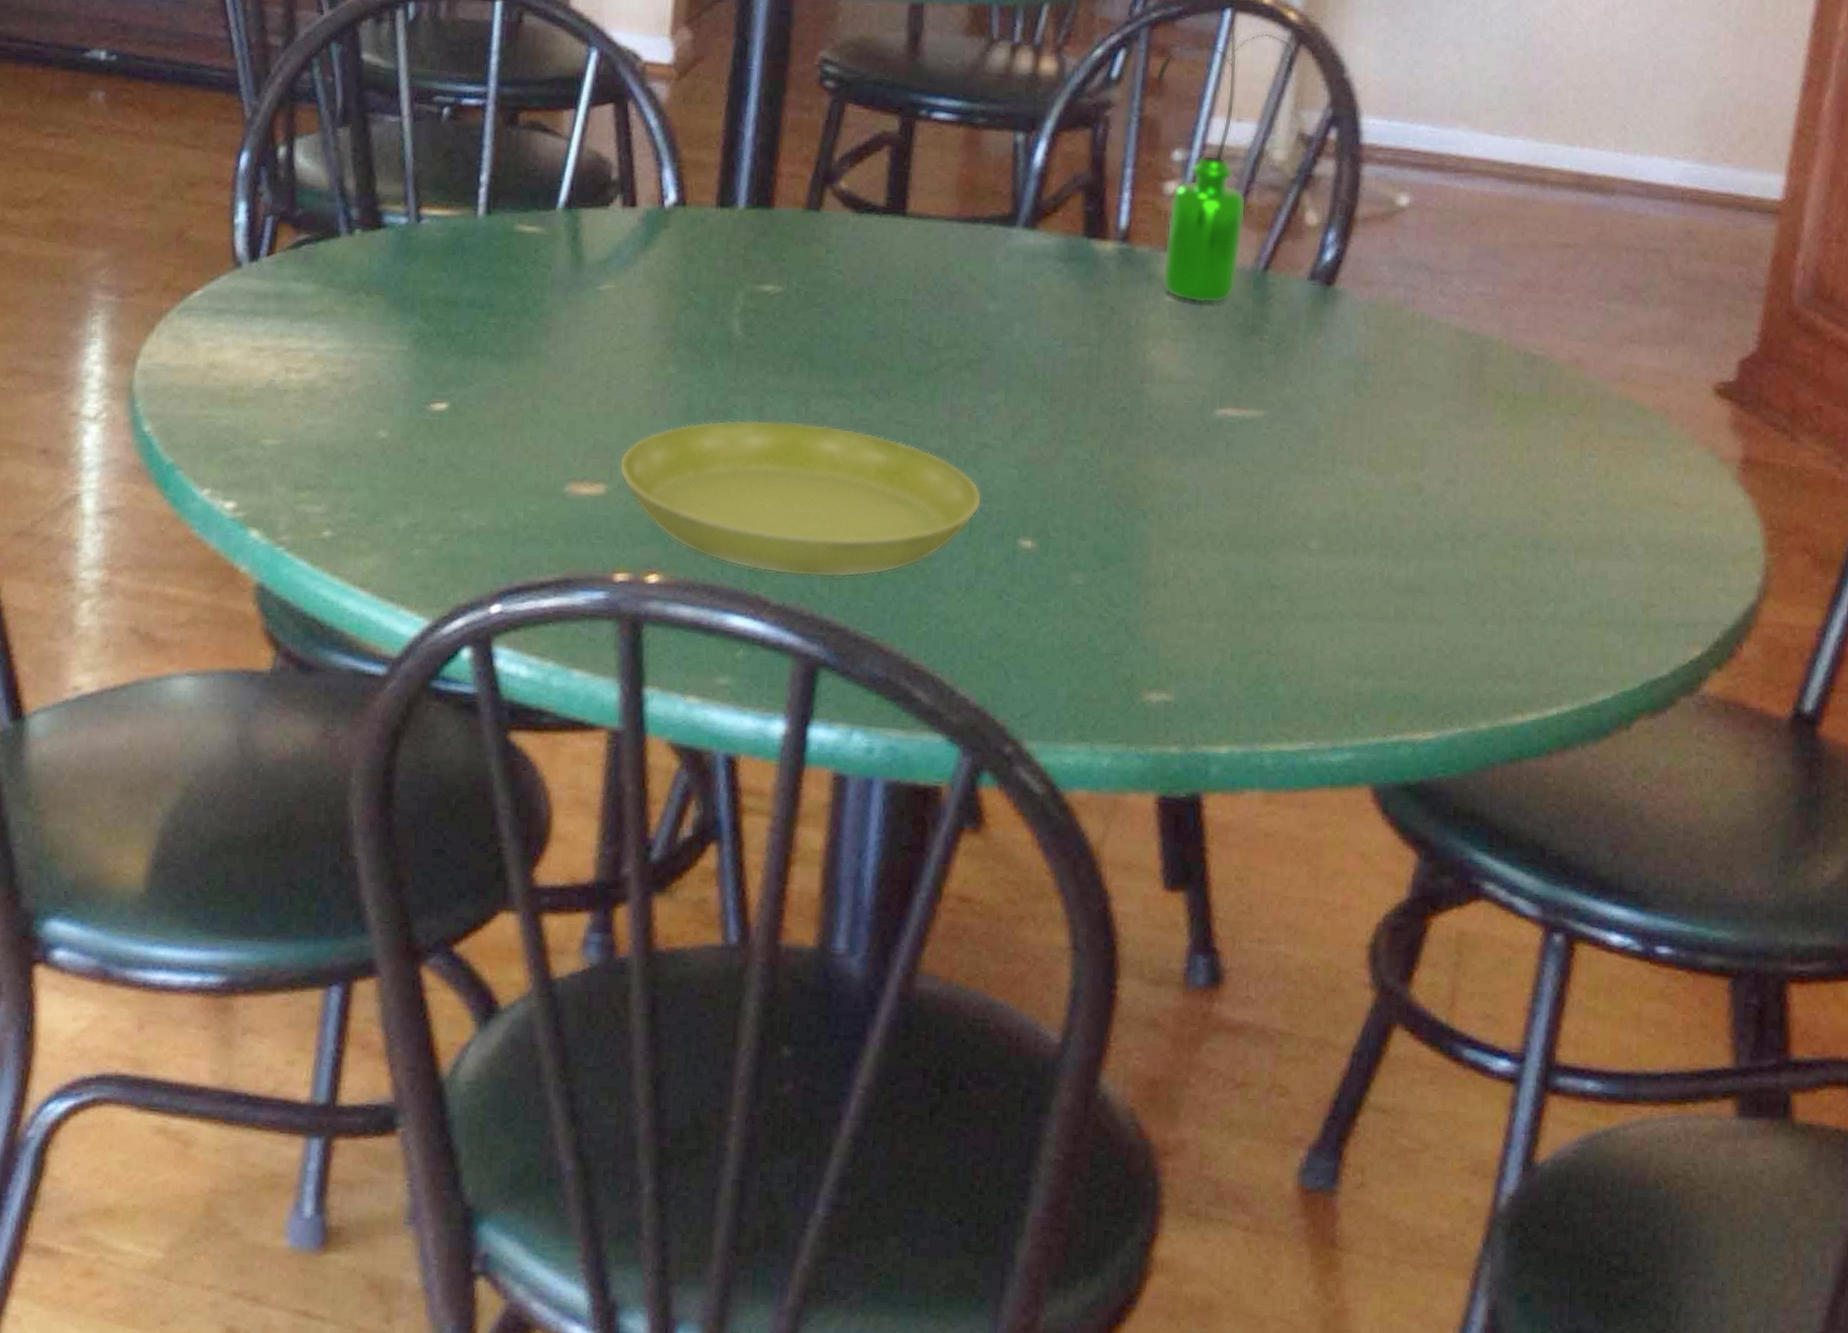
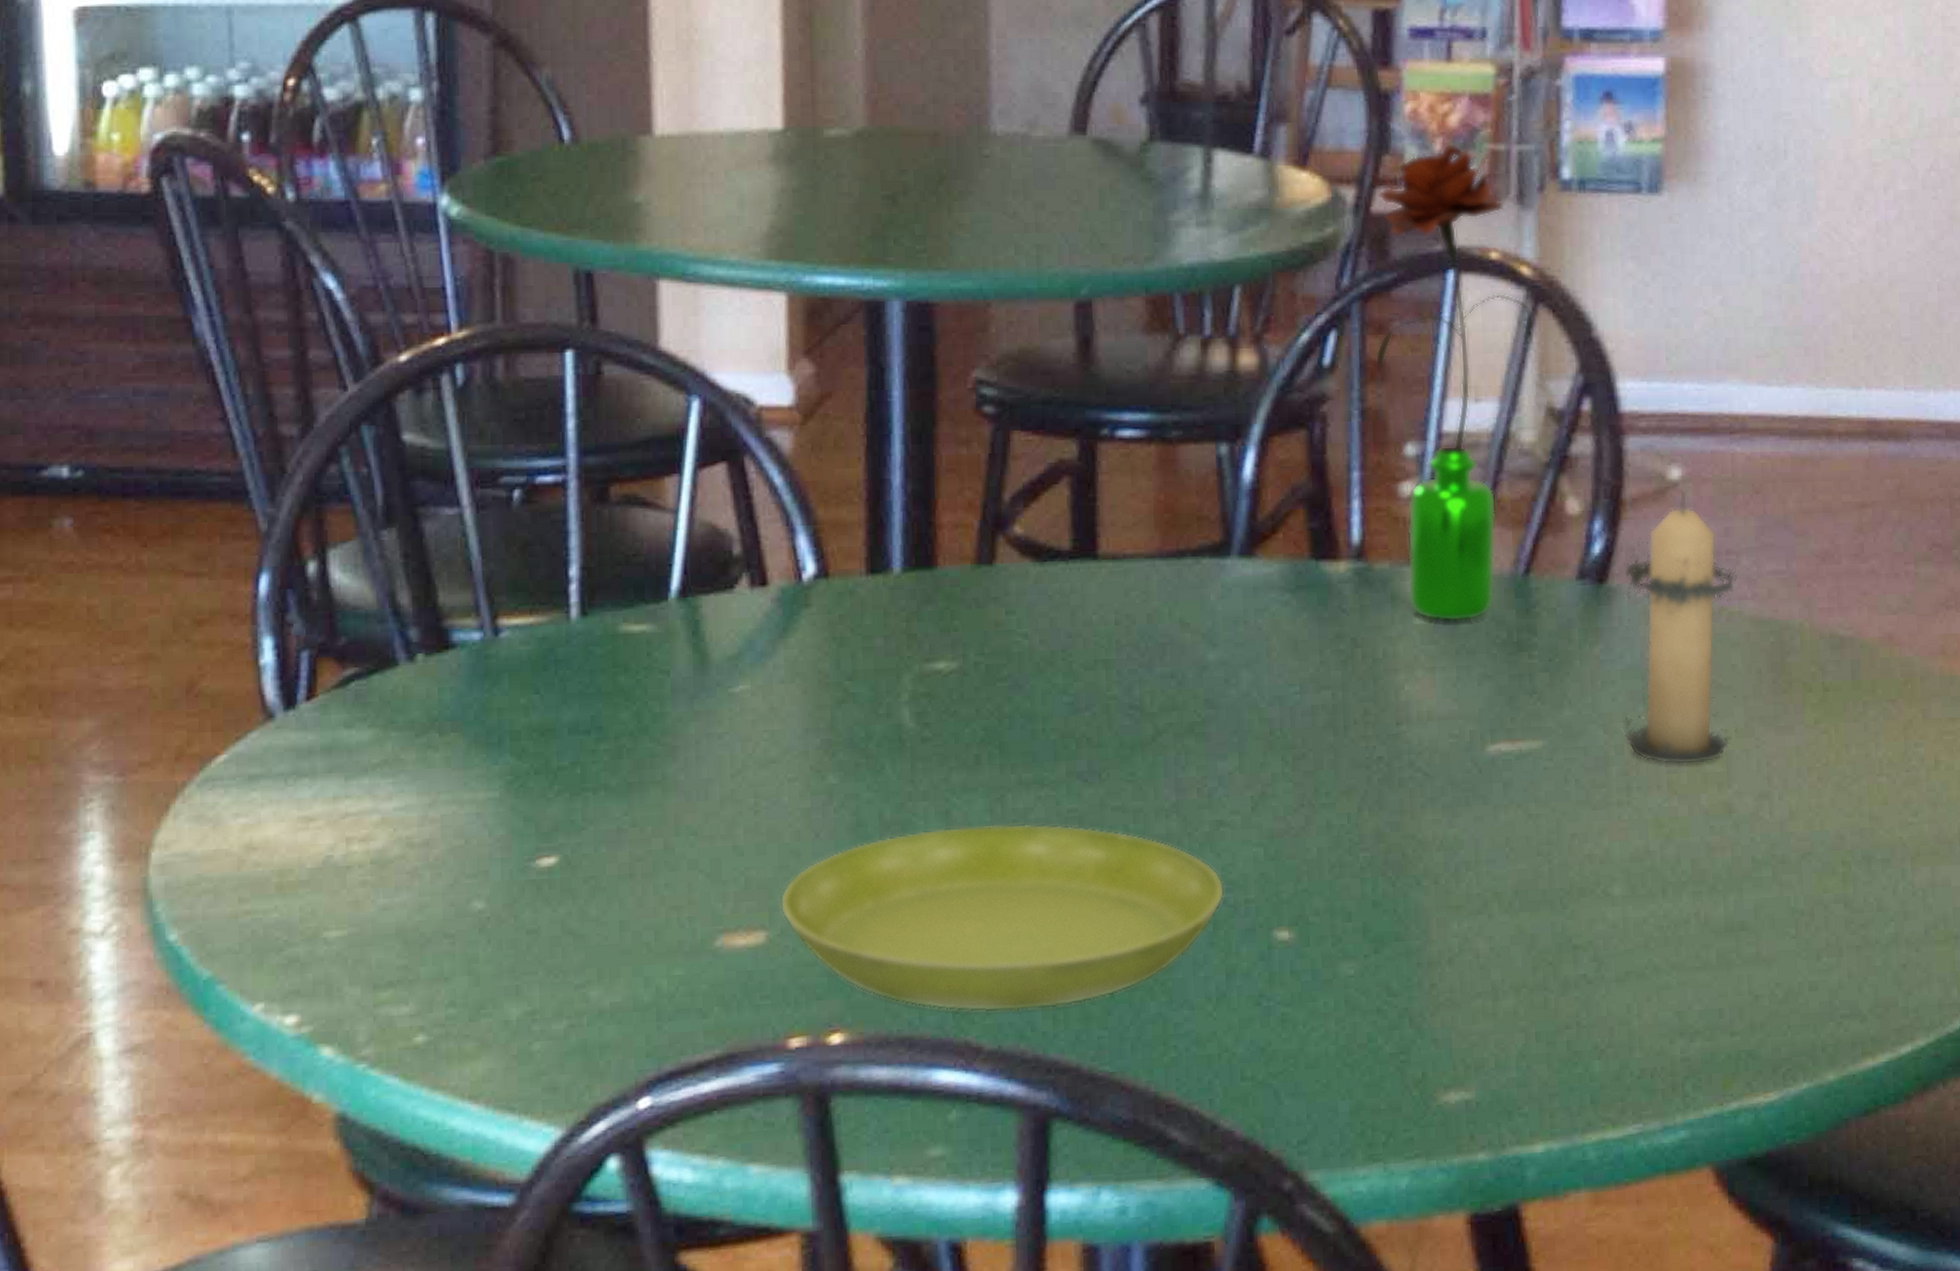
candle: none [1335,215,1448,448] -> present [1624,490,1737,765]

